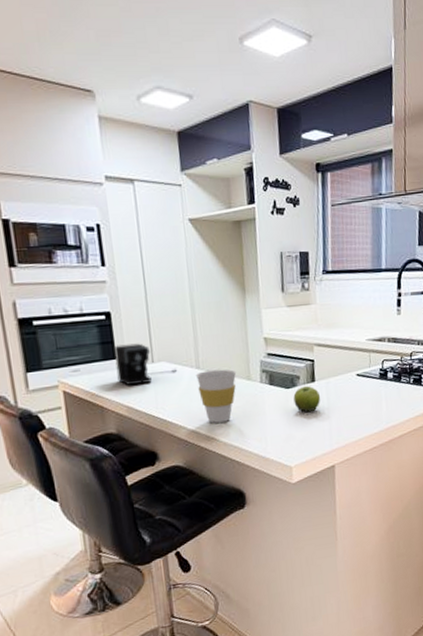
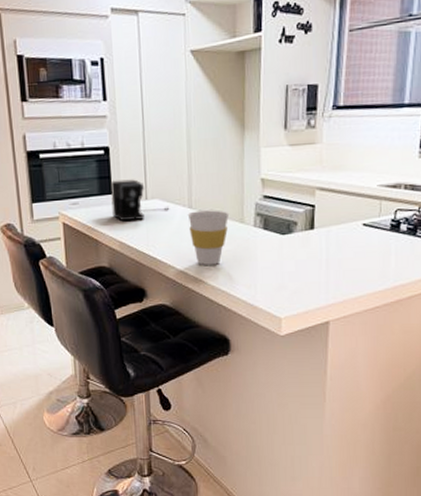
fruit: present [293,385,321,413] -> none [289,232,320,262]

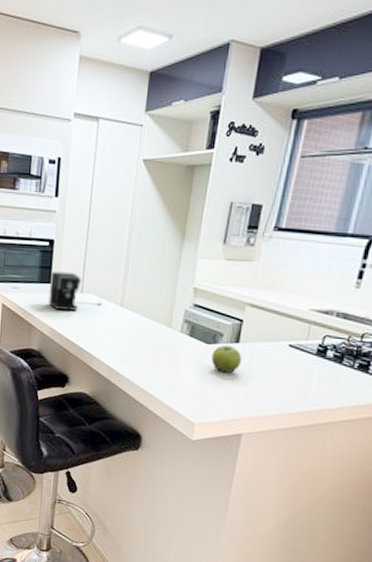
cup: present [187,210,230,265] -> none [118,309,159,363]
fruit: none [289,232,320,262] -> present [211,344,243,374]

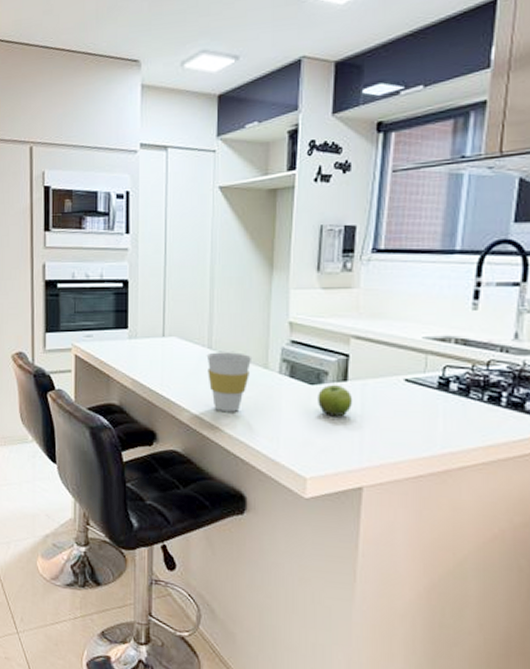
coffee maker: present [48,271,103,311] -> none [127,314,188,358]
cup: none [118,309,159,363] -> present [206,352,253,412]

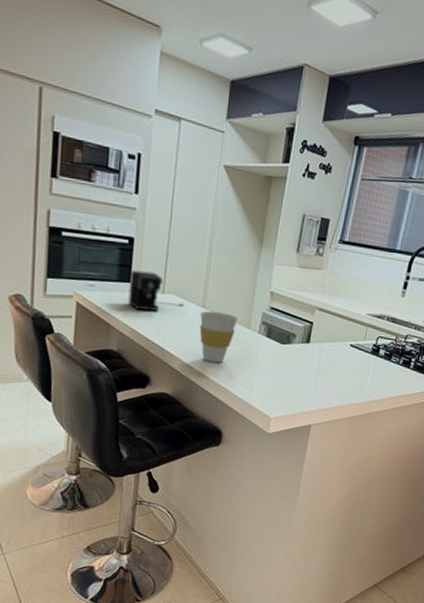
coffee maker: none [127,314,188,358] -> present [128,270,184,311]
fruit: present [318,384,353,417] -> none [286,345,312,371]

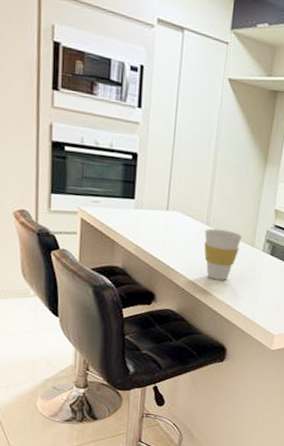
coffee maker: present [128,270,184,311] -> none [132,186,189,228]

